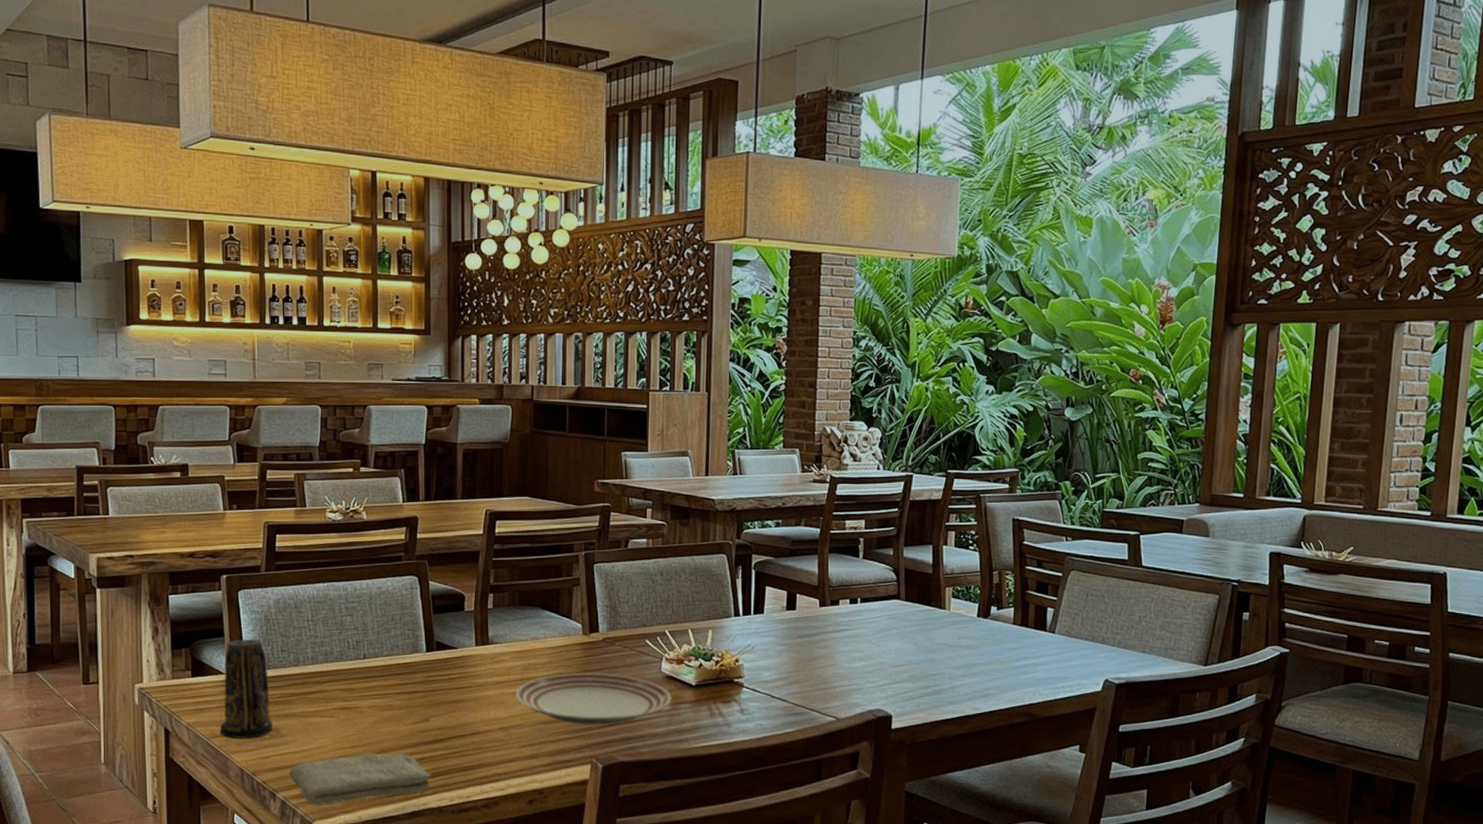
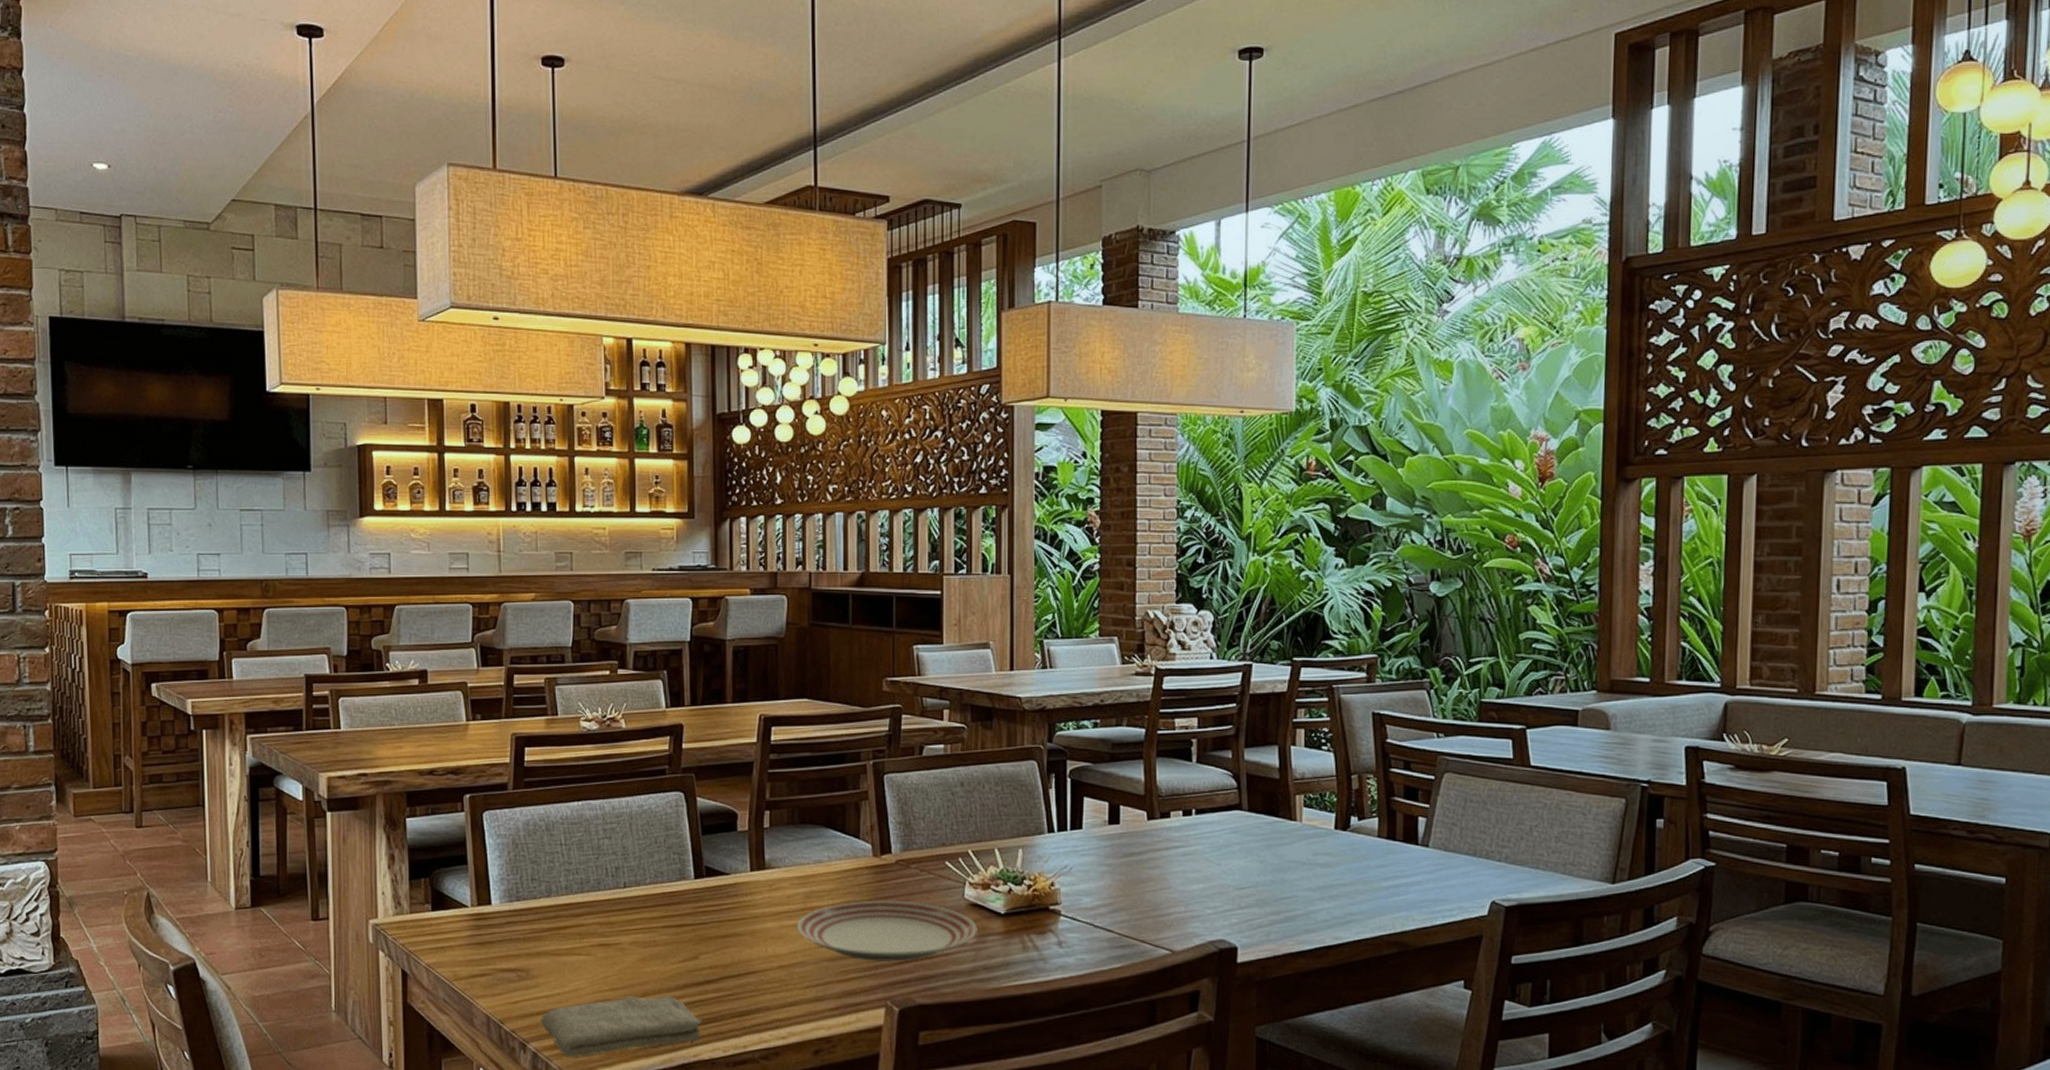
candle: present [219,639,274,740] -> none [463,866,523,982]

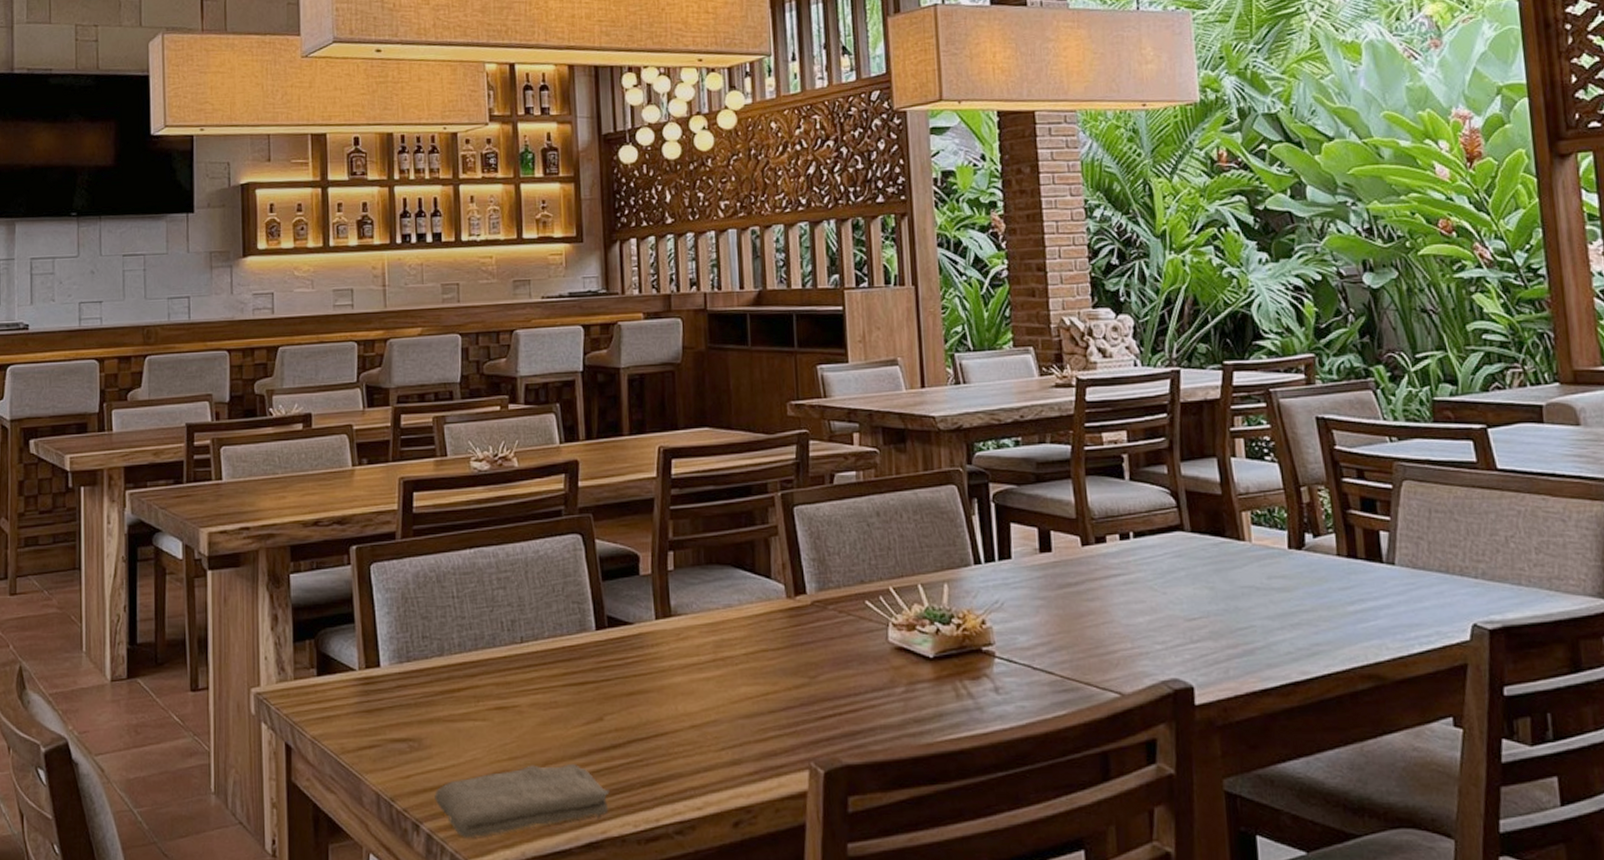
dinner plate: present [797,900,977,962] -> none [708,646,905,717]

